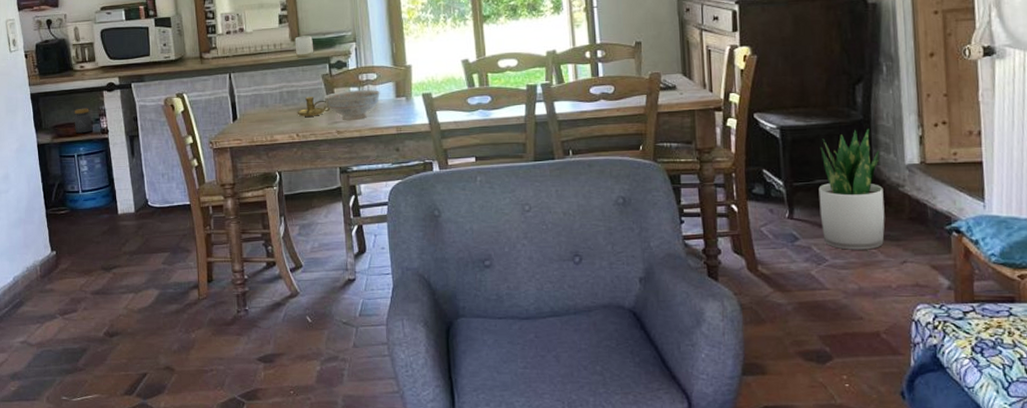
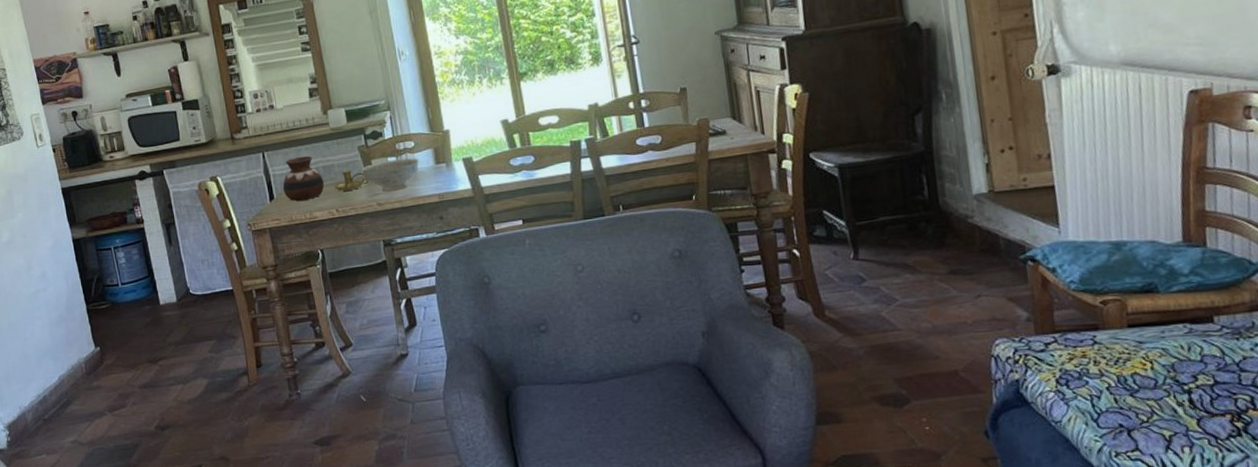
jar: present [74,108,93,134] -> none [107,198,128,226]
vase: none [246,80,287,123] -> present [282,155,324,201]
planter: present [818,128,885,250] -> none [881,160,956,288]

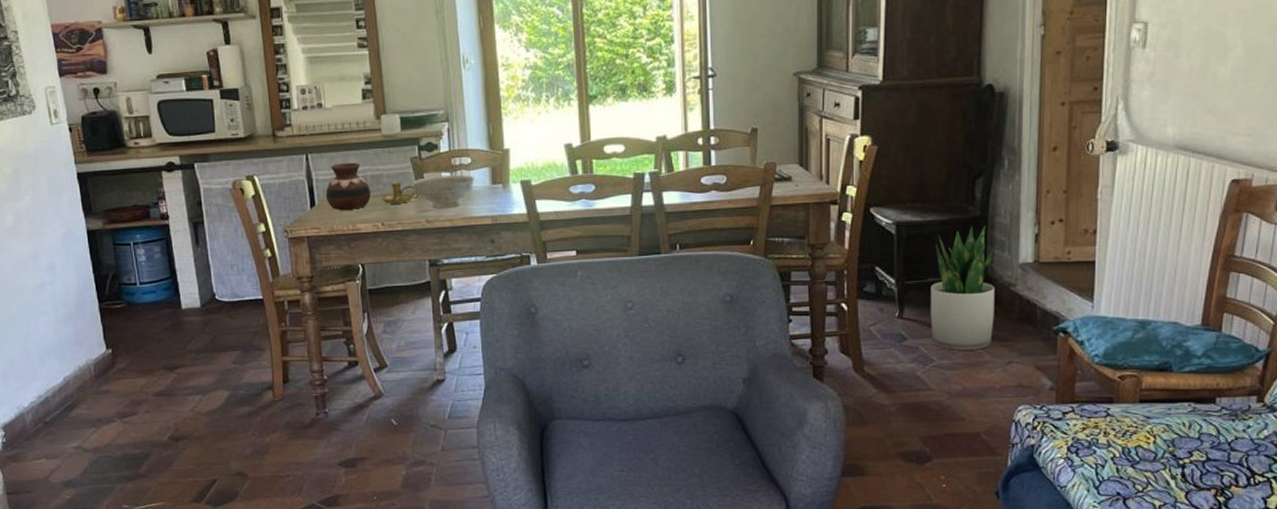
planter: none [881,160,956,288] -> present [930,225,995,350]

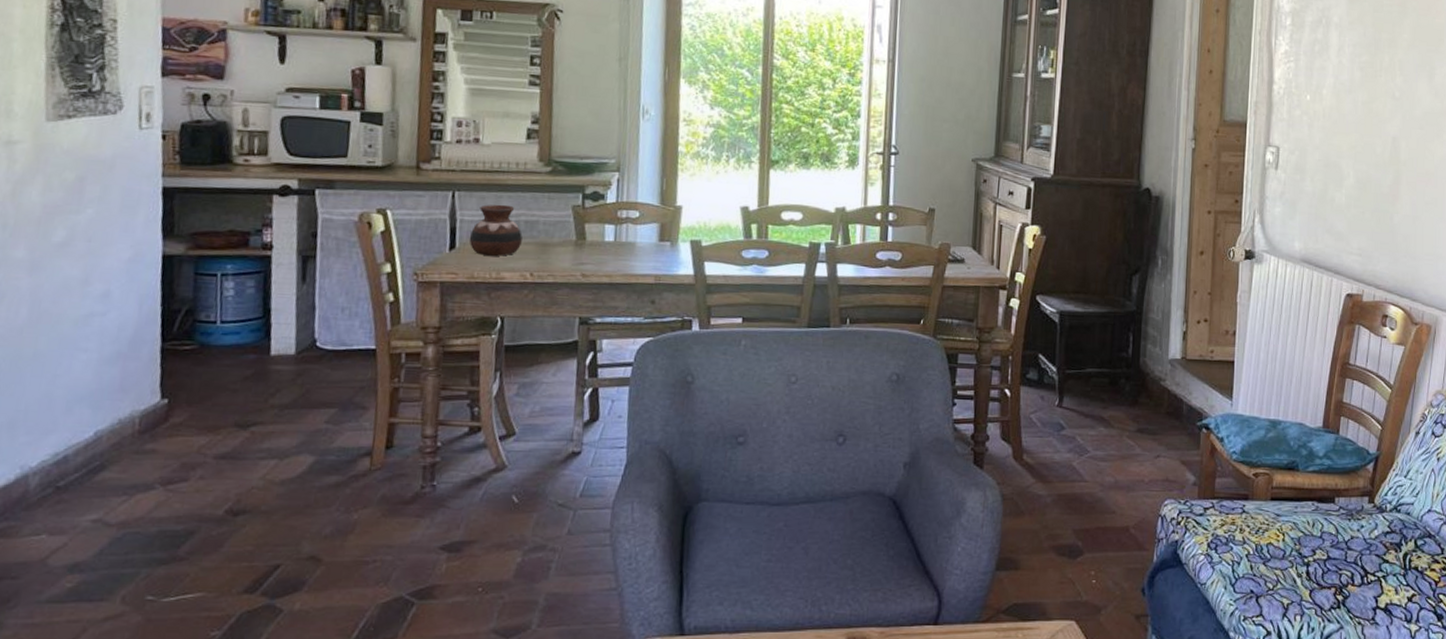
mug: present [380,113,402,139] -> none [542,156,567,184]
candlestick: present [382,182,419,204] -> none [534,230,577,254]
decorative bowl: present [412,175,475,208] -> none [571,227,641,263]
planter: present [930,225,995,350] -> none [1087,320,1148,443]

